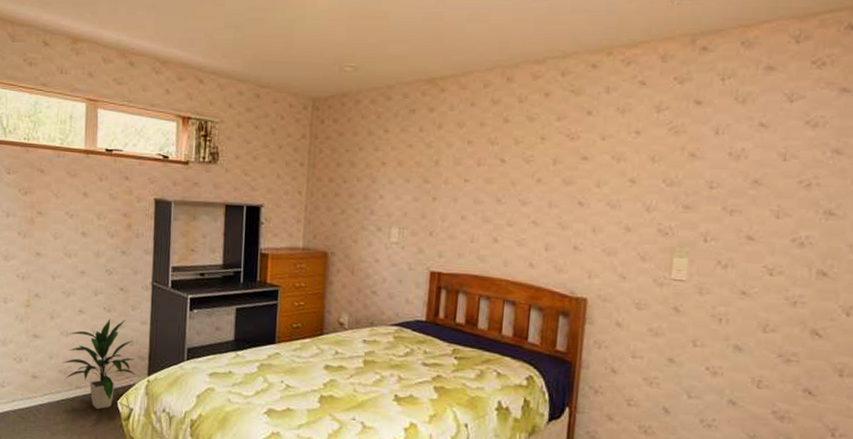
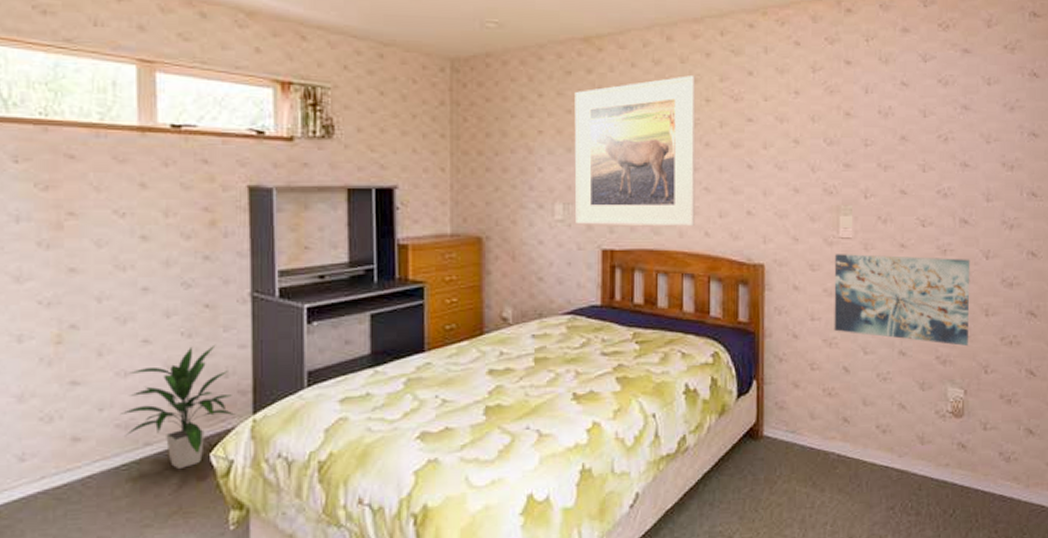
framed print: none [408,114,533,257] -> present [574,76,696,227]
wall art: none [656,295,826,404] -> present [834,254,971,346]

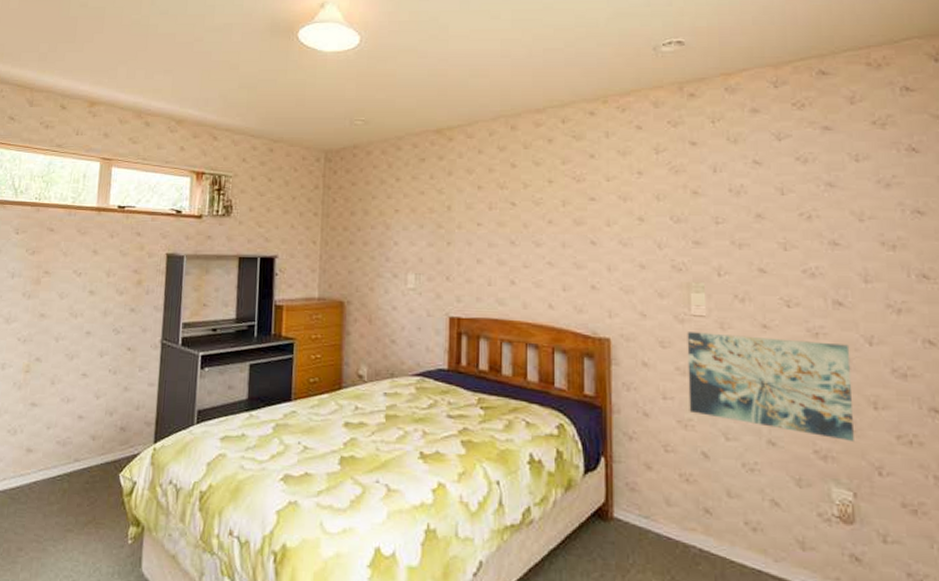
indoor plant: present [121,344,236,470] -> none [61,381,141,485]
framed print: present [574,76,696,227] -> none [425,160,539,299]

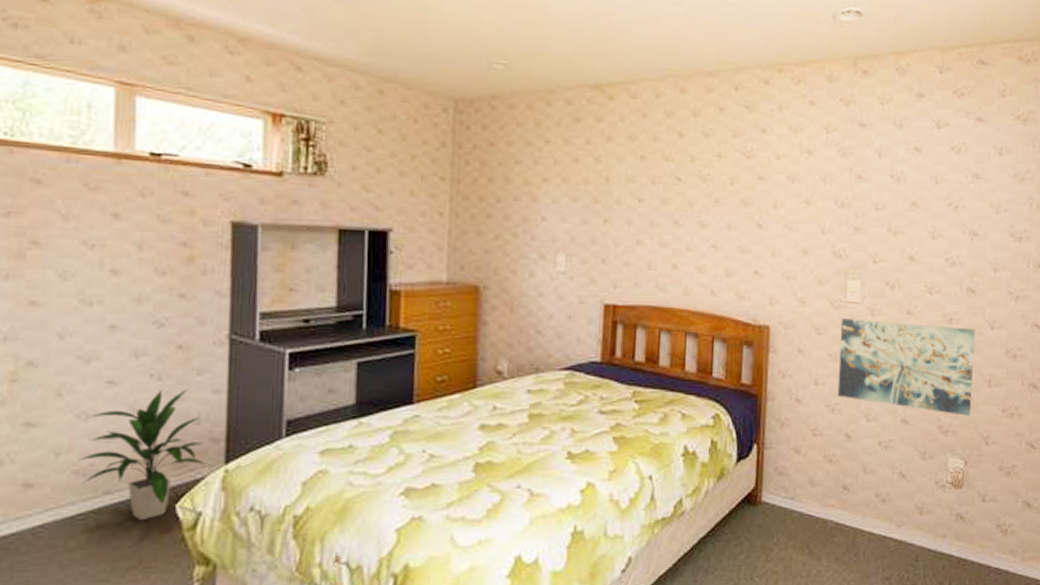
indoor plant: none [61,381,141,485] -> present [79,388,206,521]

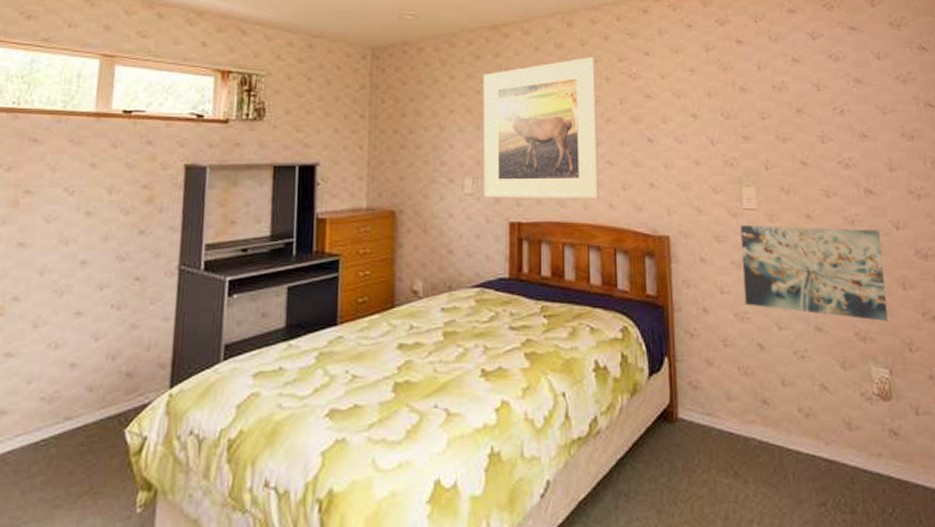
indoor plant: present [79,388,206,521] -> none [47,316,153,446]
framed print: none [578,129,708,285] -> present [483,57,599,199]

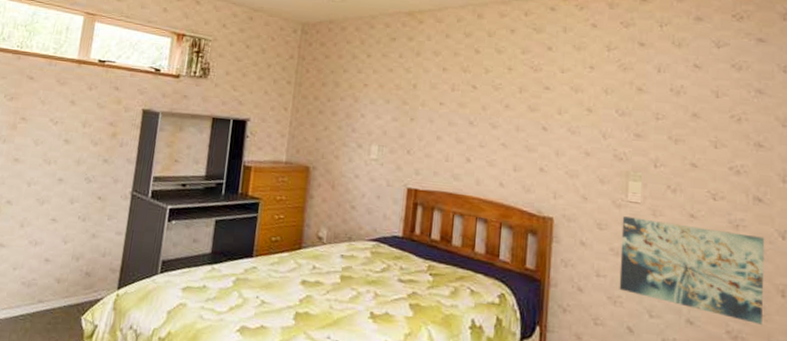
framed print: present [483,57,599,199] -> none [387,47,501,177]

